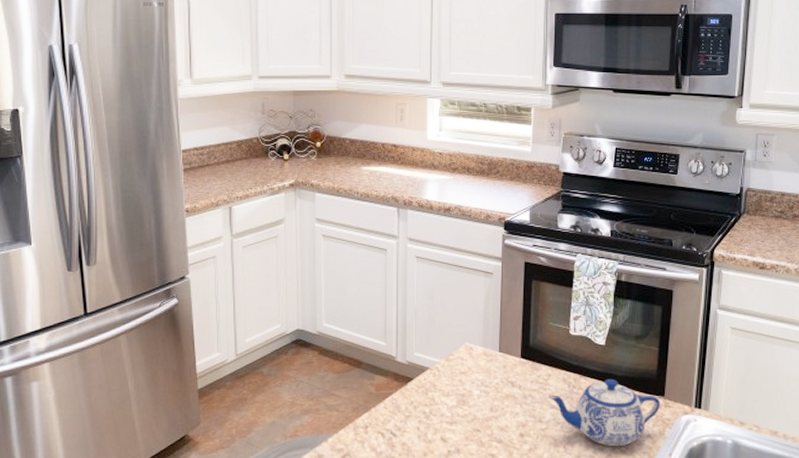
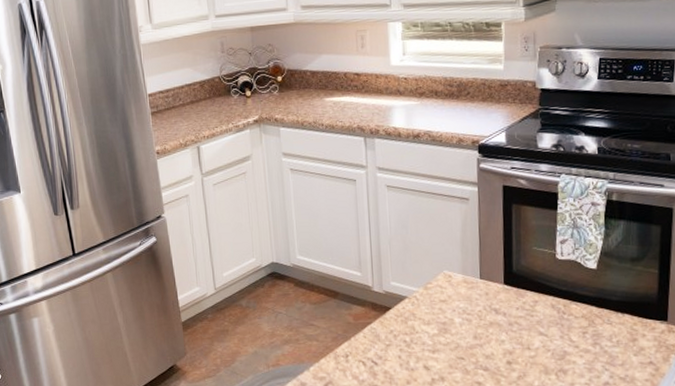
teapot: present [548,378,660,447] -> none [536,303,663,374]

